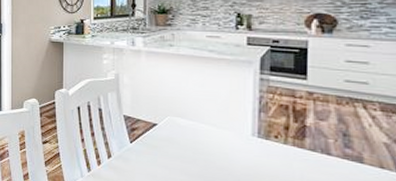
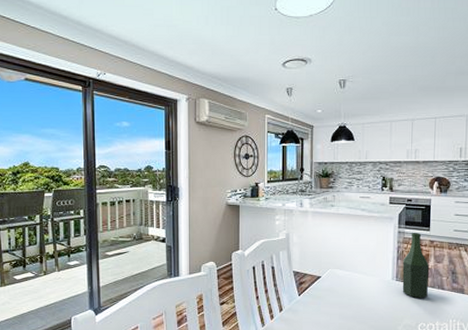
bottle: none [267,81,306,163] -> present [402,233,429,299]

